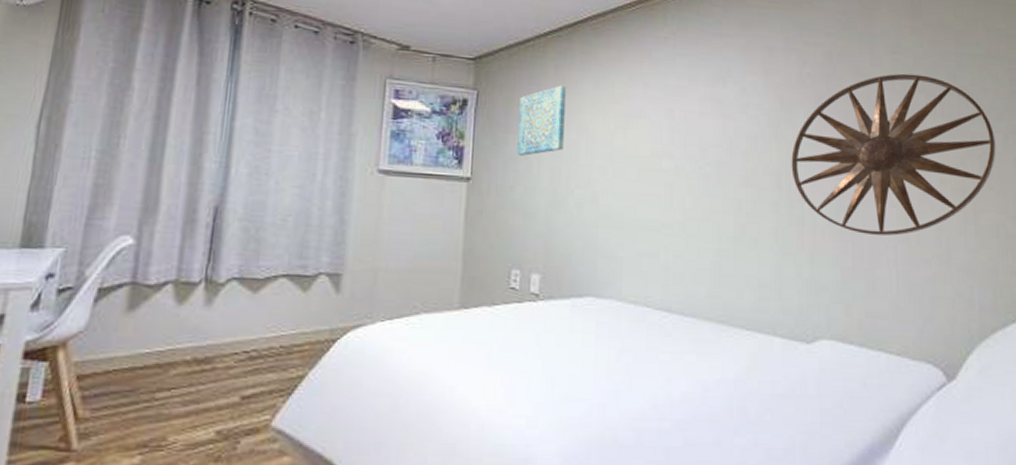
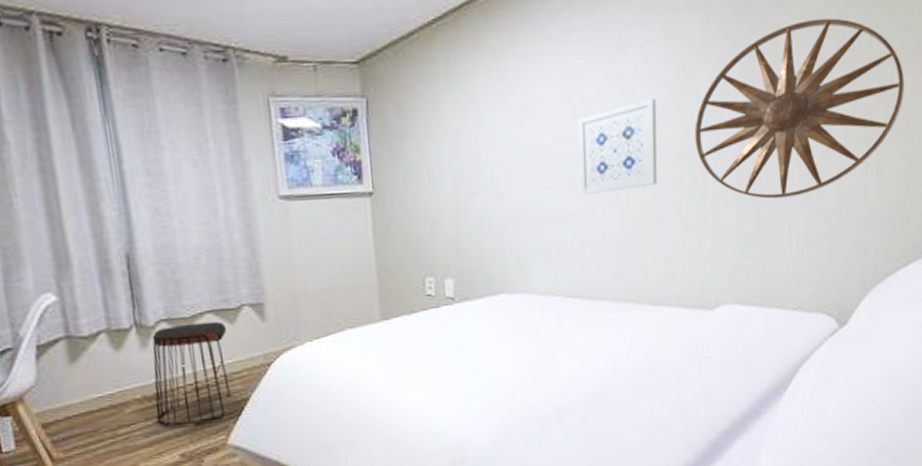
stool: none [201,285,297,397] -> present [152,321,231,426]
wall art: present [517,85,566,156] -> none [411,80,463,163]
wall art: none [677,125,755,208] -> present [578,99,657,195]

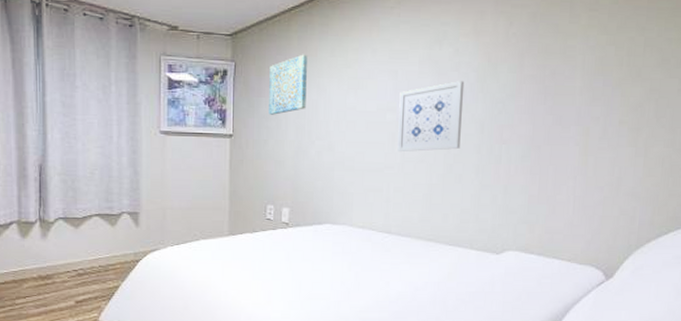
stool: present [152,321,231,426] -> none [47,223,108,301]
wall art: none [411,80,463,163] -> present [269,54,307,115]
wall art: present [694,18,905,199] -> none [493,29,673,169]

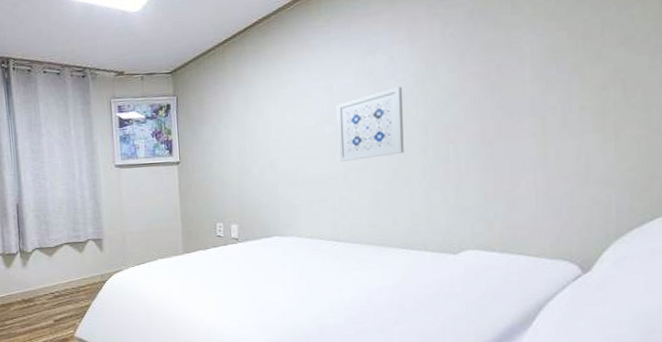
wall art: present [269,54,307,115] -> none [208,81,246,140]

